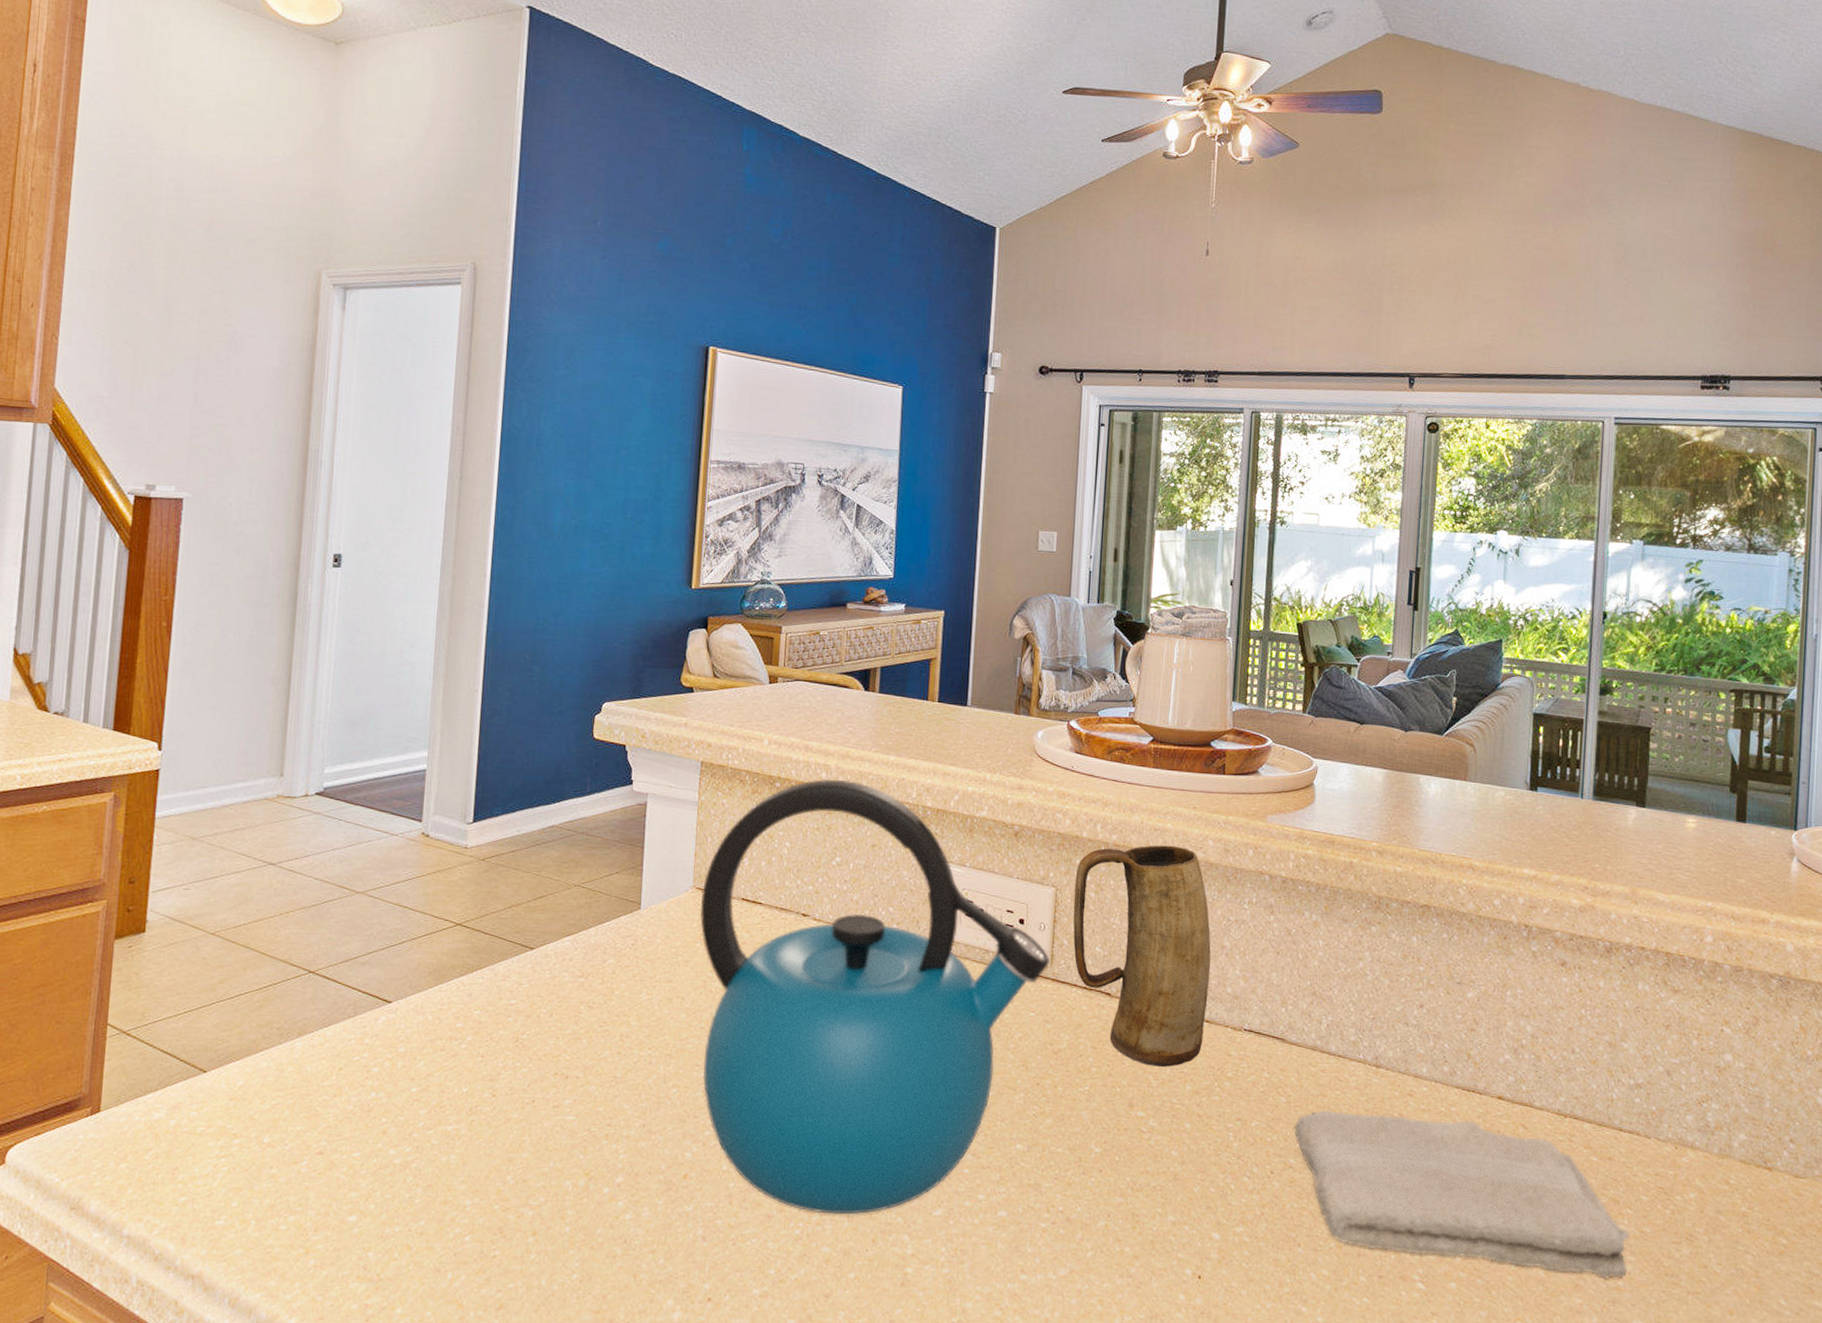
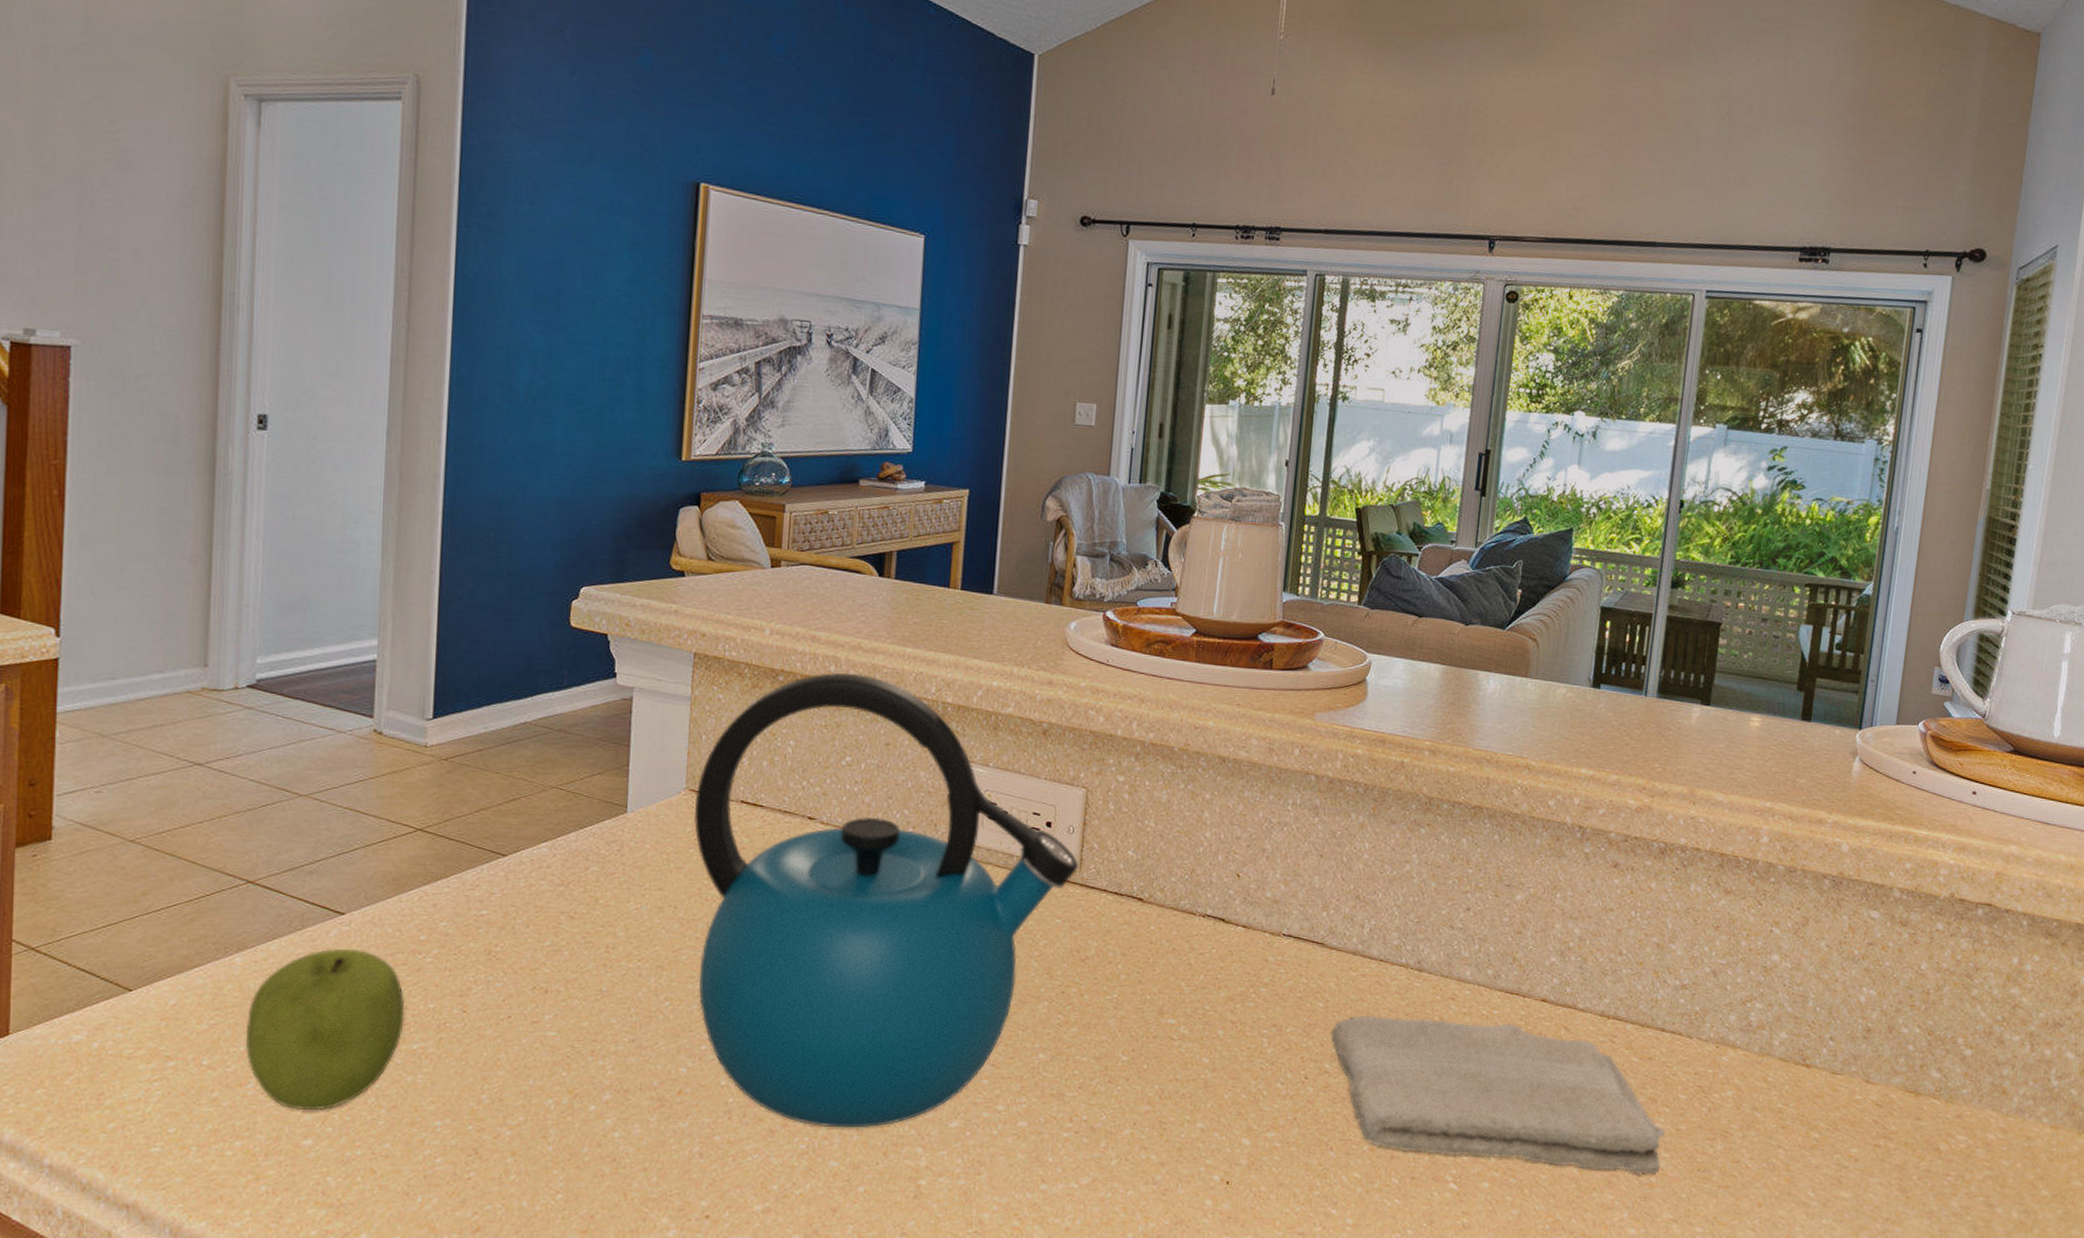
fruit: none [301,1034,442,1188] -> present [245,948,405,1111]
mug: present [1073,845,1211,1067] -> none [1104,744,1251,973]

